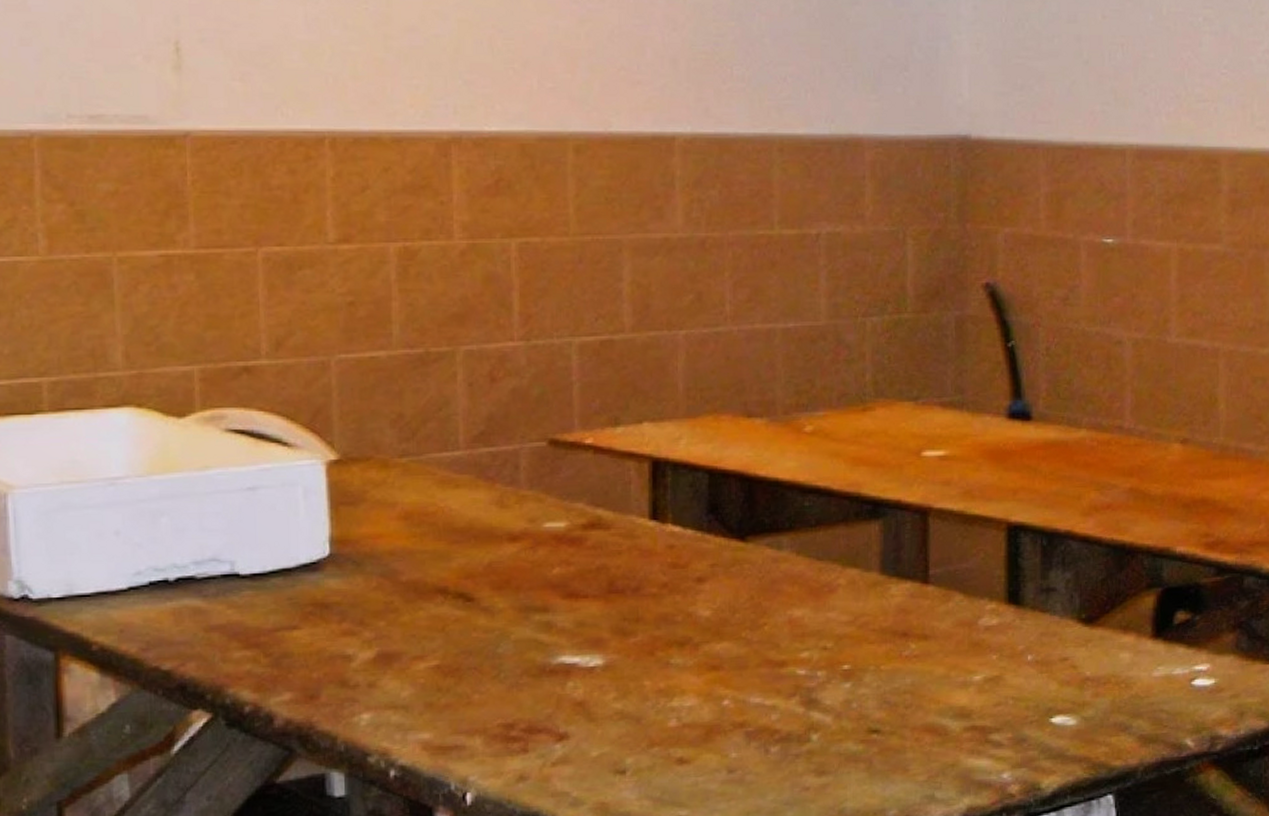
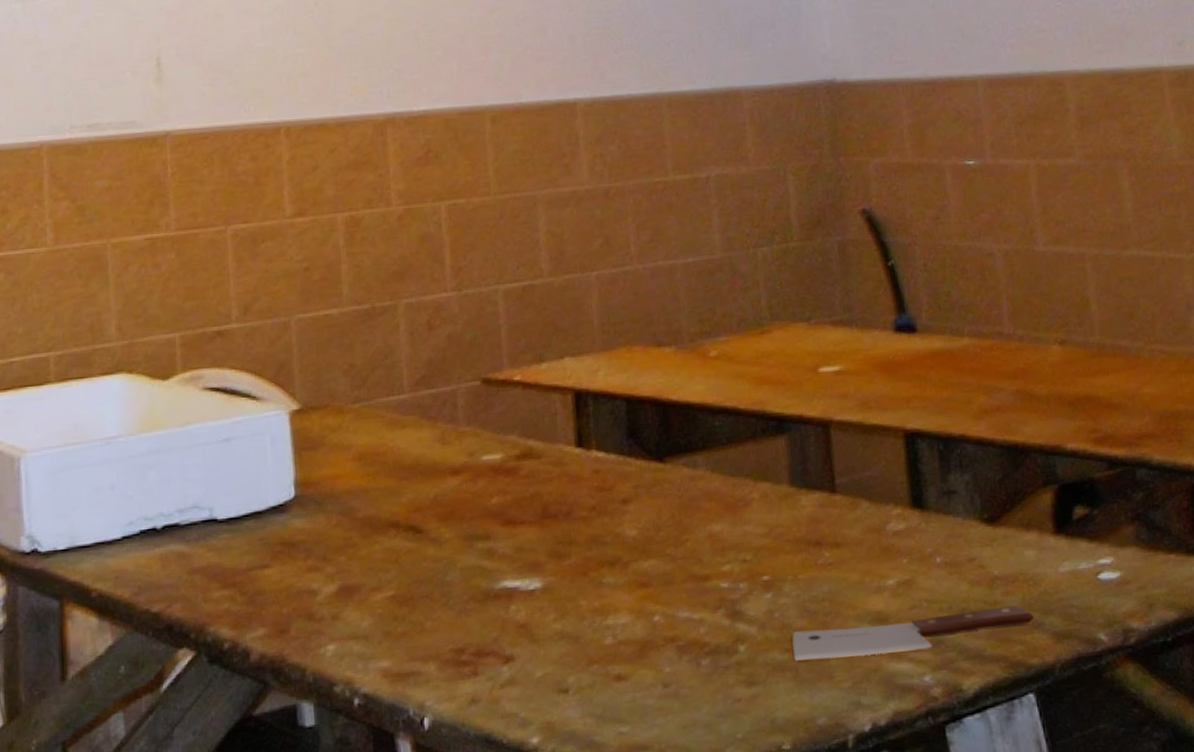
knife: none [869,707,1122,752] -> present [792,605,1034,661]

